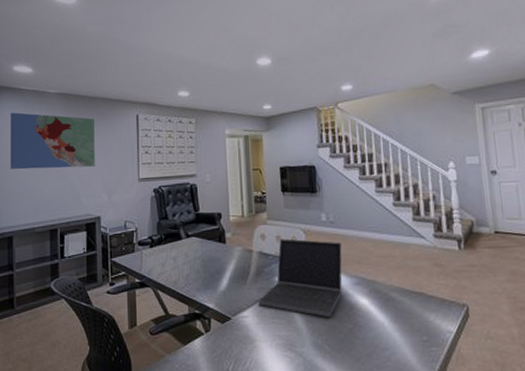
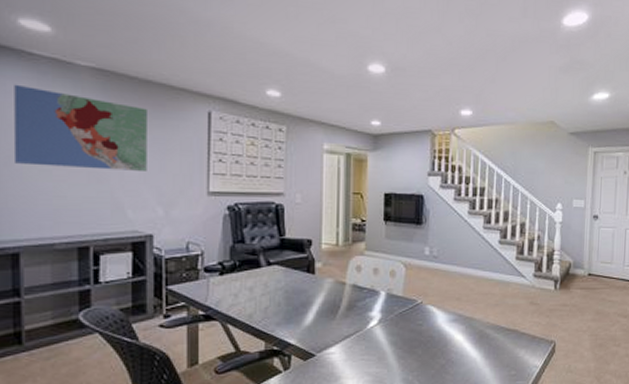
laptop computer: present [258,239,342,318] -> none [347,272,443,354]

